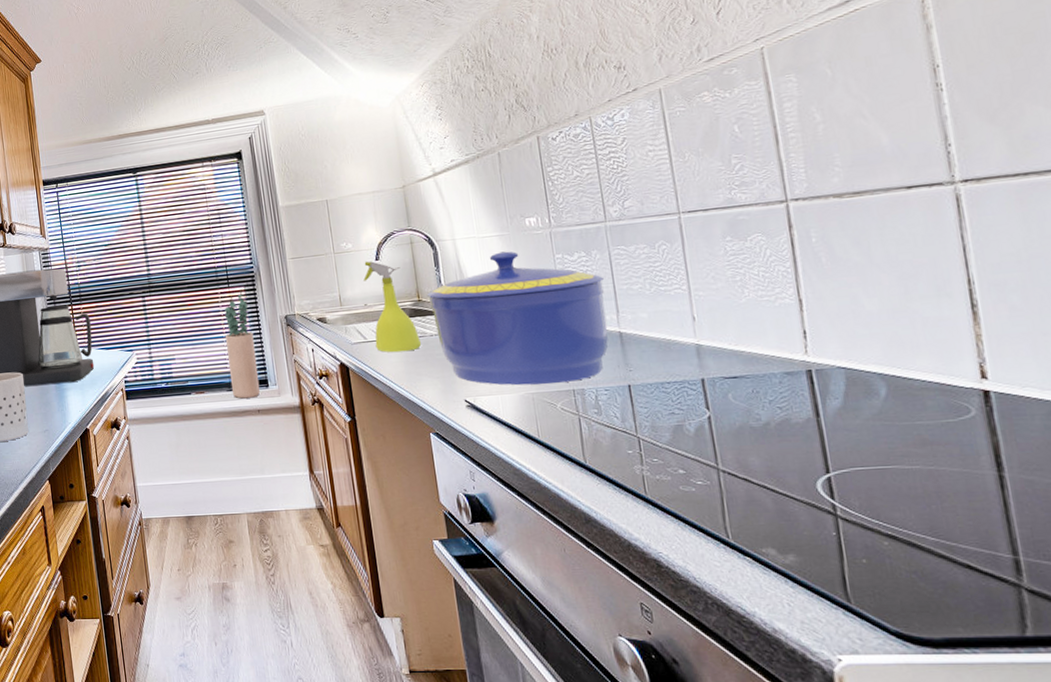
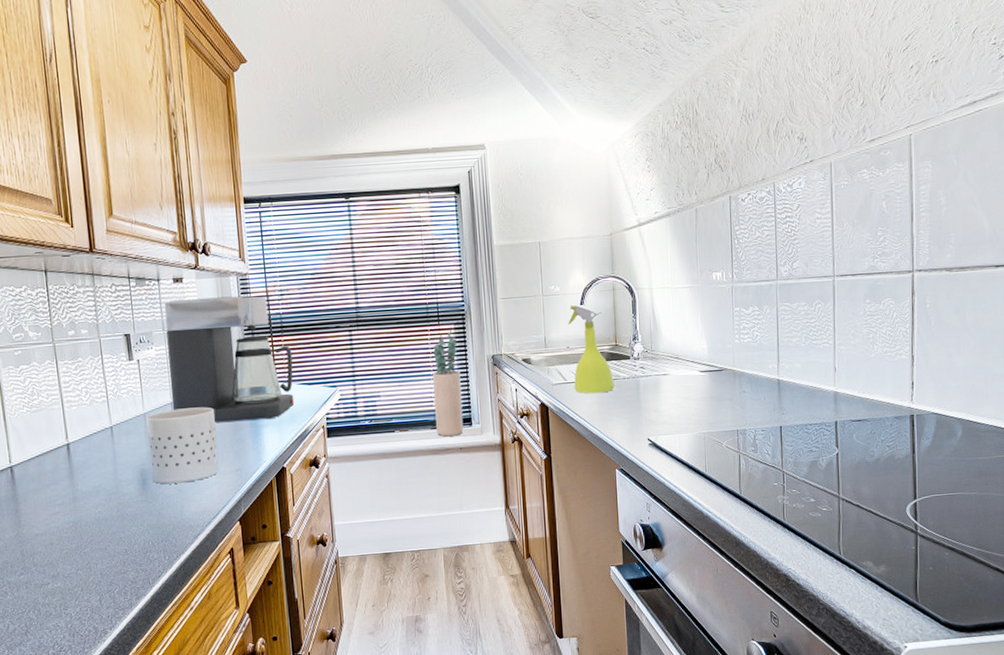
cooking pot: present [426,251,608,386] -> none [623,302,771,426]

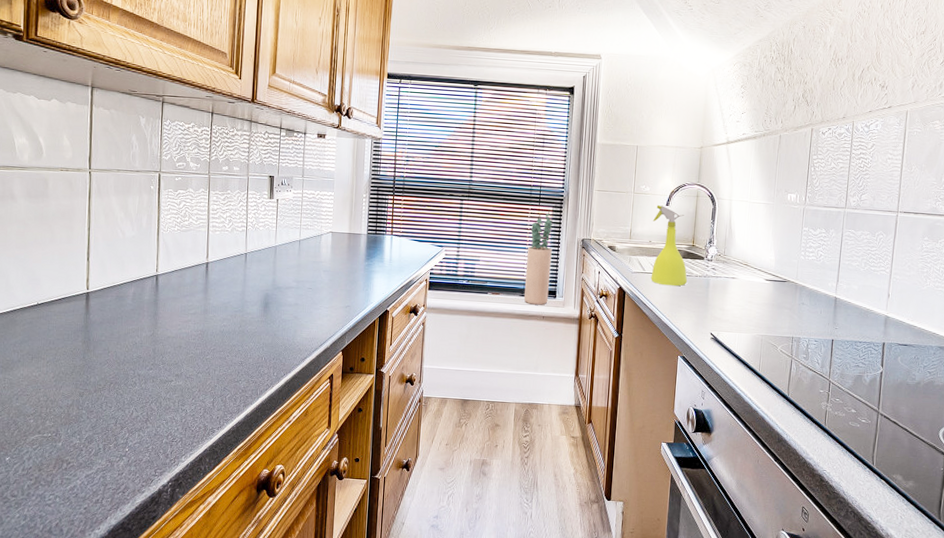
mug: present [145,407,219,484] -> none [273,246,336,311]
coffee maker: present [164,296,295,422] -> none [300,152,409,267]

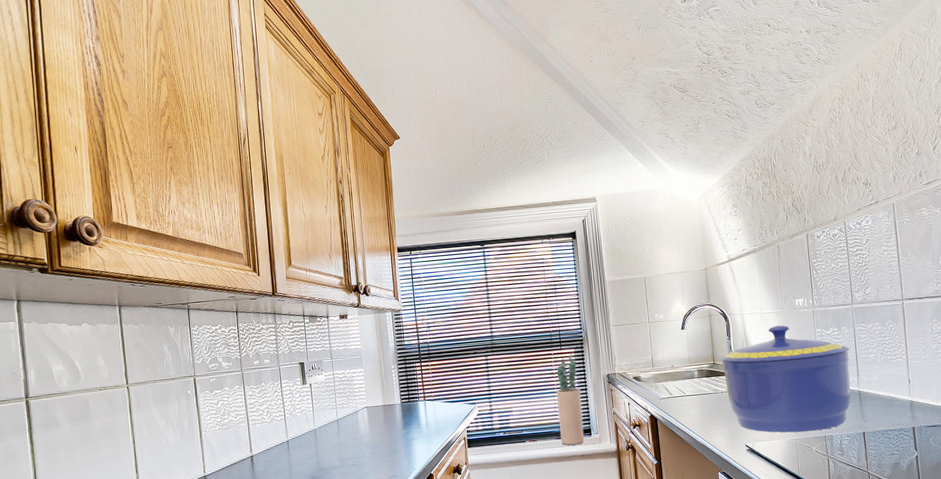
spray bottle: present [651,204,688,287] -> none [671,329,715,407]
cooking pot: none [699,217,835,331] -> present [720,325,851,433]

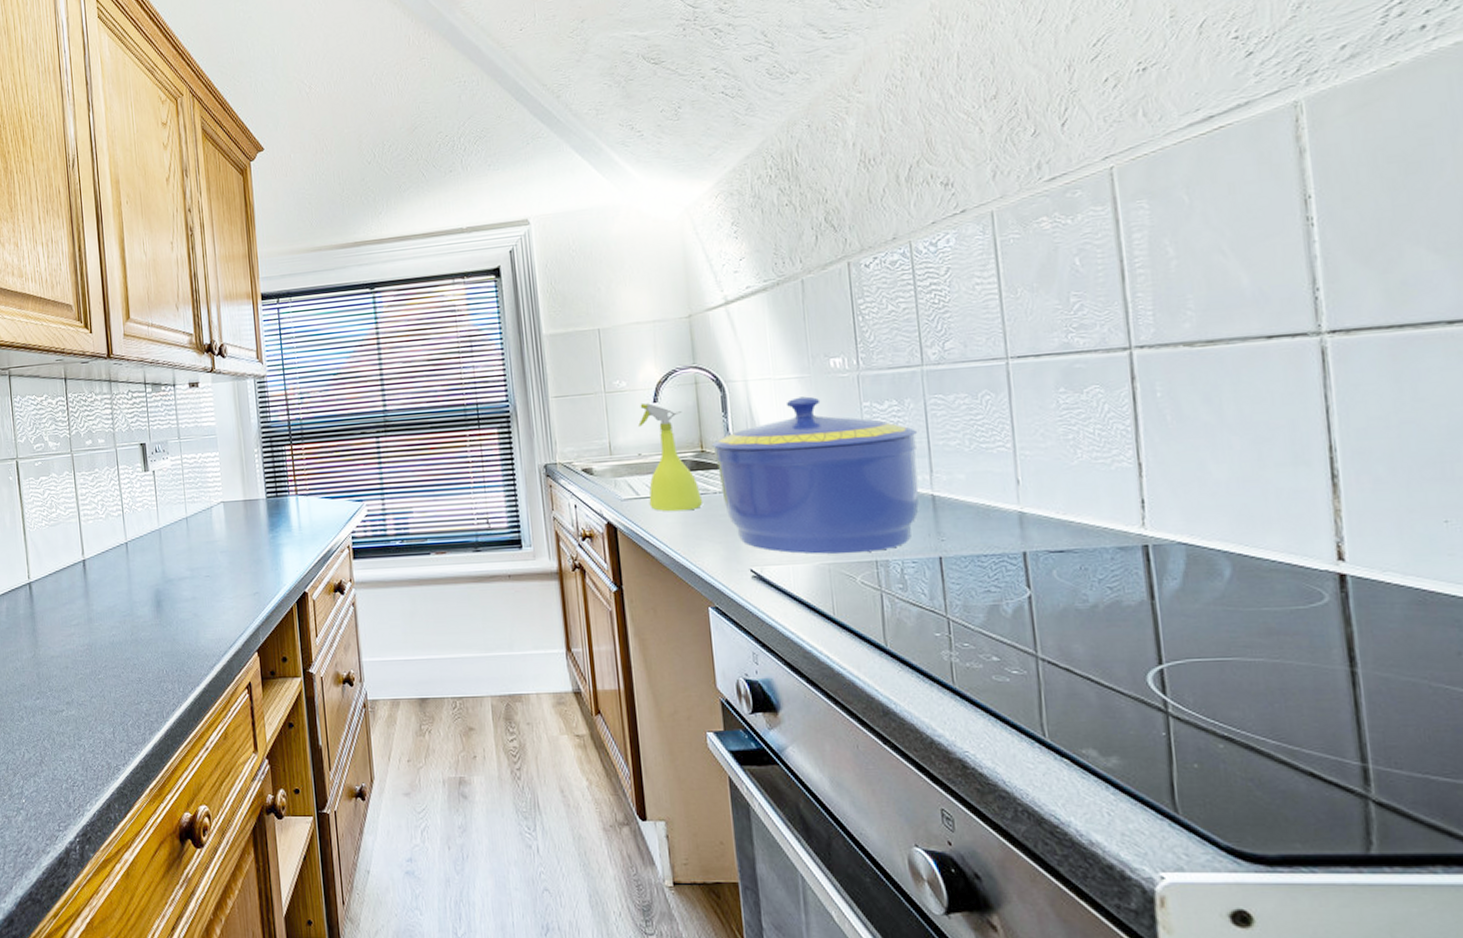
vase: present [556,351,585,446] -> none [472,431,513,562]
spray bottle: none [671,329,715,407] -> present [638,402,703,512]

